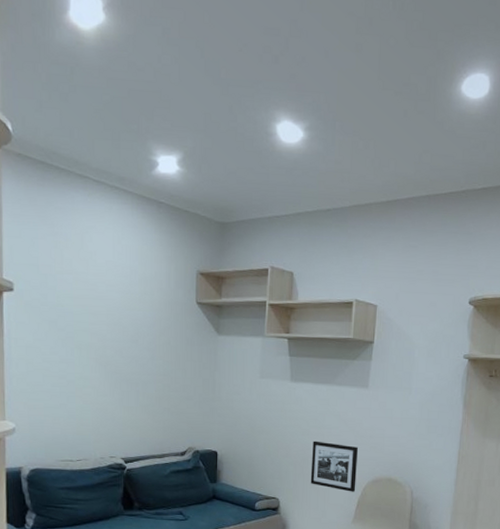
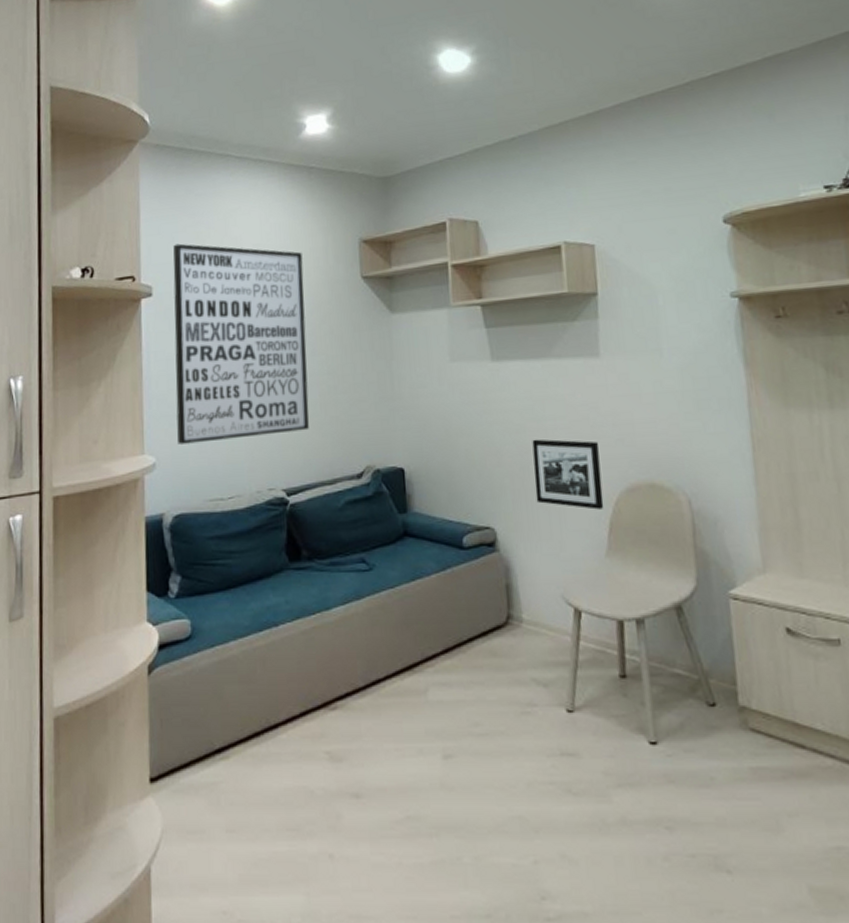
wall art: none [33,248,148,417] -> present [173,243,310,444]

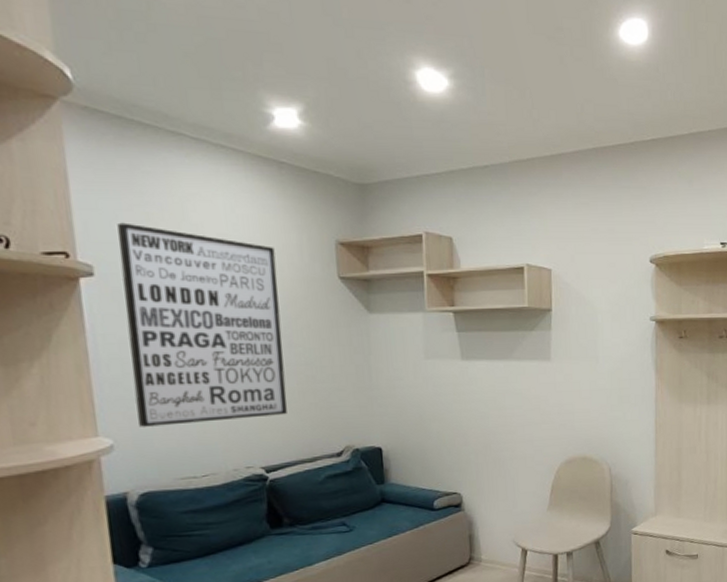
picture frame: present [532,439,604,510] -> none [494,424,548,477]

